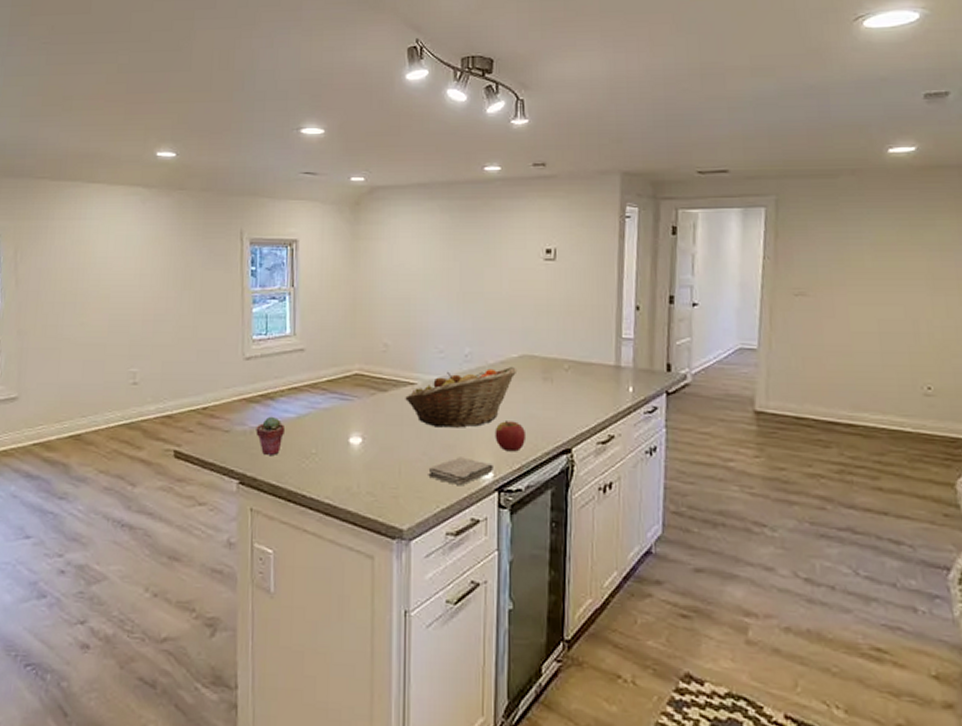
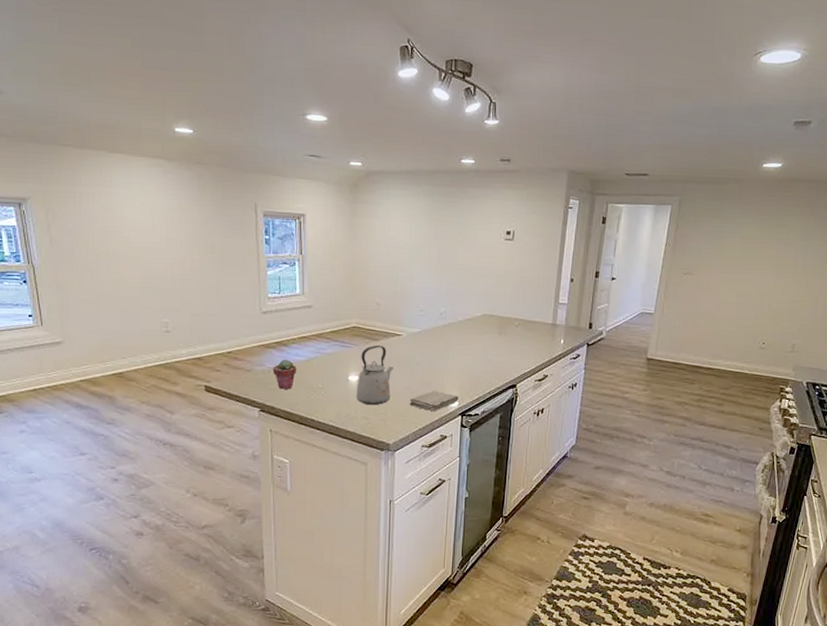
kettle: none [359,396,406,476] -> present [356,344,394,405]
fruit basket: present [405,367,518,428] -> none [393,323,480,369]
apple: present [495,421,527,452] -> none [460,364,484,387]

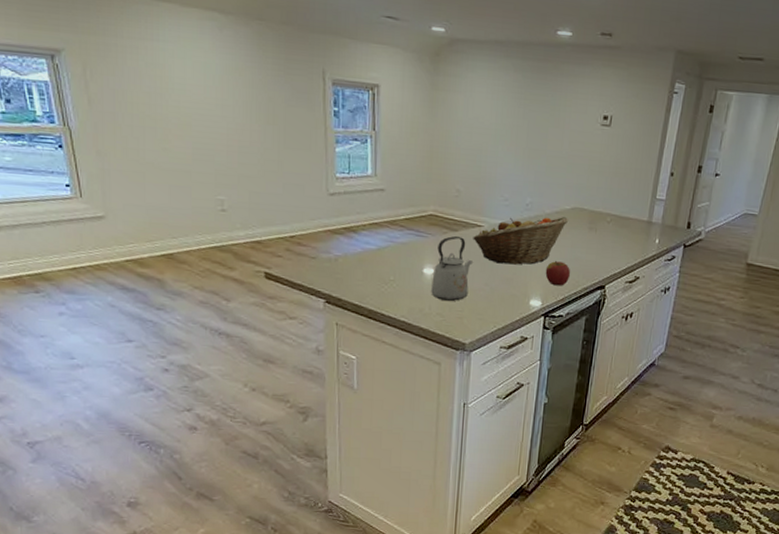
potted succulent: present [273,359,297,389] -> none [340,246,367,280]
fruit basket: none [393,323,480,369] -> present [473,217,569,265]
washcloth: present [409,390,459,411] -> none [488,288,542,310]
apple: none [460,364,484,387] -> present [545,261,571,286]

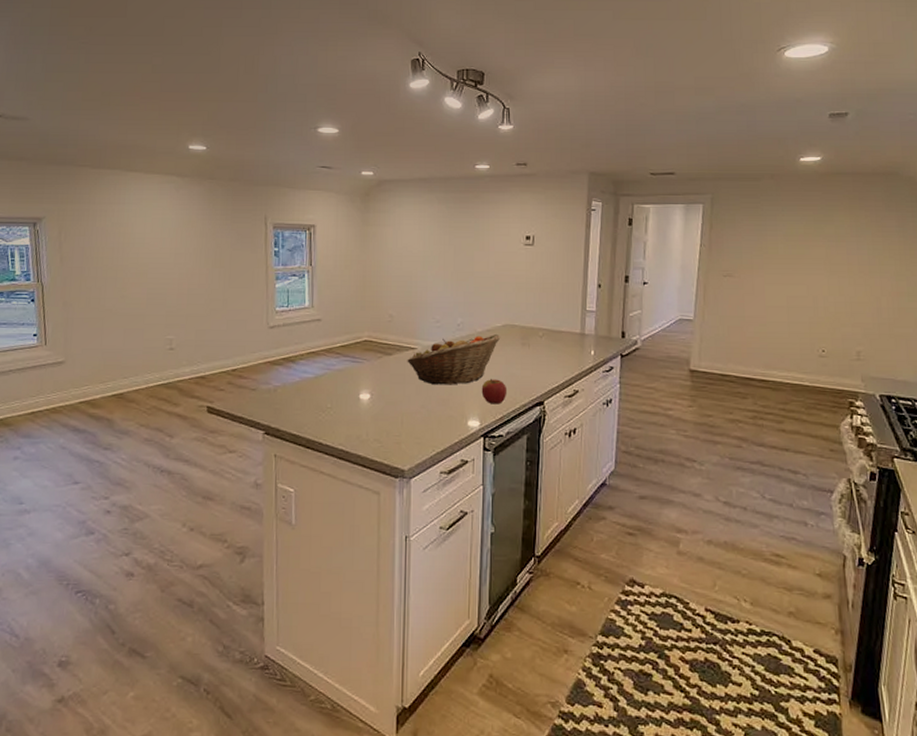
kettle: present [431,235,473,301] -> none [368,359,408,426]

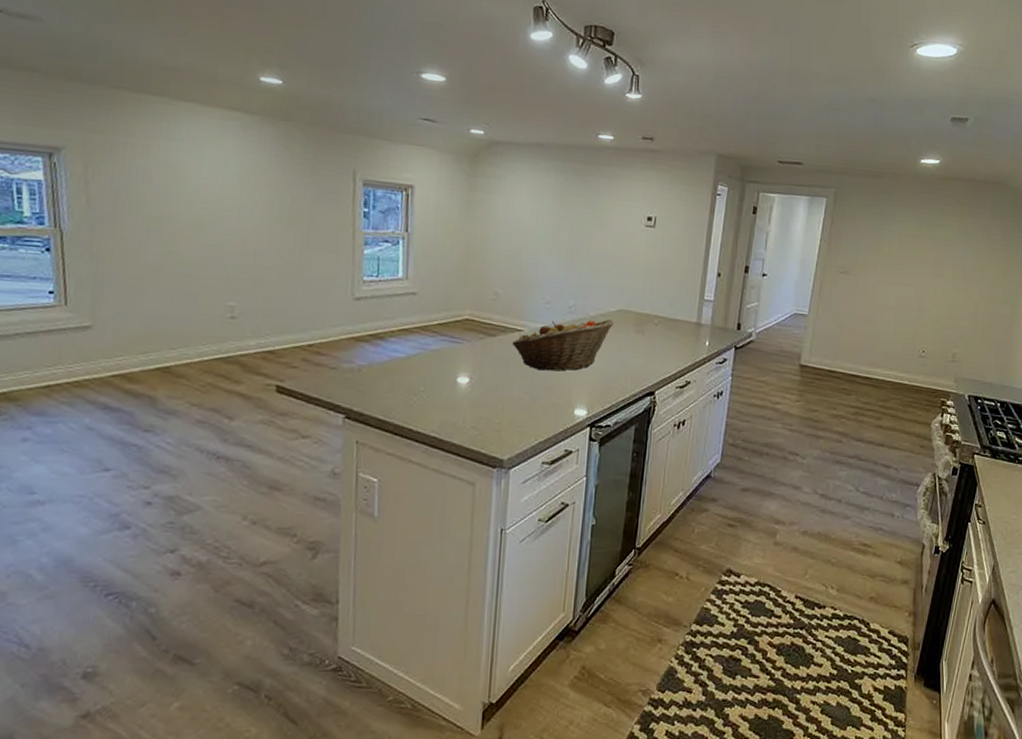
apple: present [481,379,508,405] -> none [590,366,618,393]

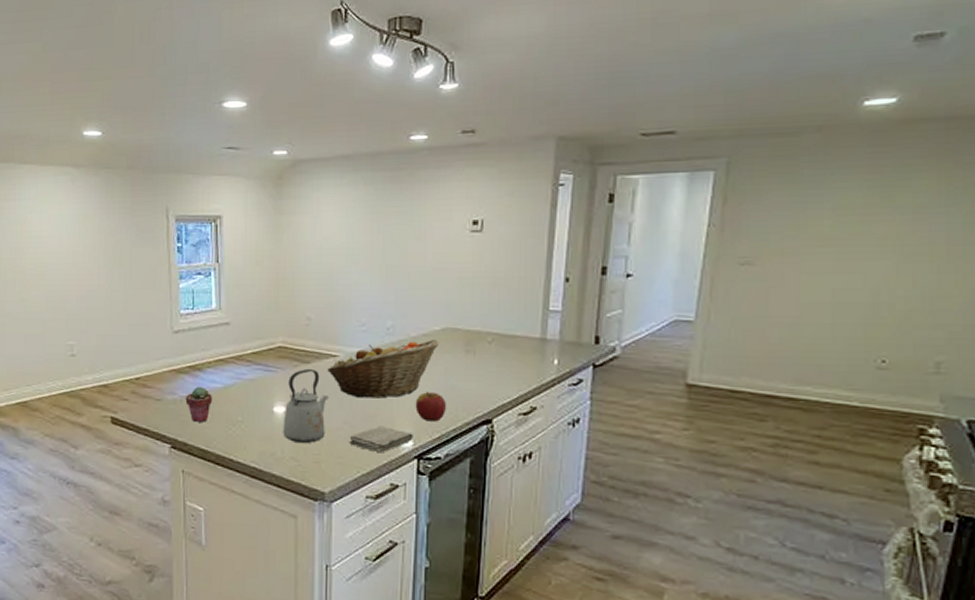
potted succulent: none [364,355,395,392] -> present [185,386,213,422]
kettle: none [465,341,512,413] -> present [283,368,329,443]
washcloth: none [529,397,588,421] -> present [349,426,413,452]
apple: none [590,366,618,393] -> present [415,392,447,422]

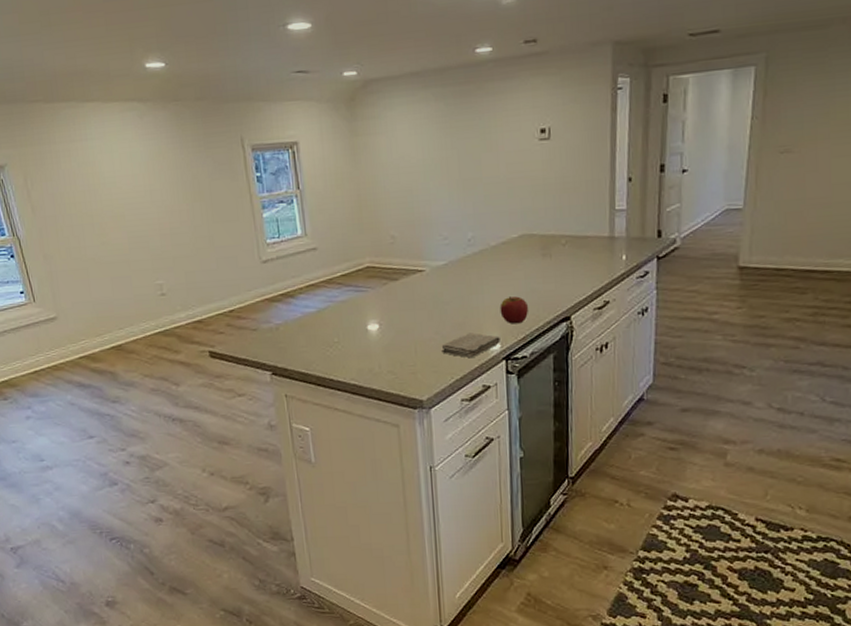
potted succulent: present [185,386,213,422] -> none [280,312,308,347]
kettle: present [283,368,329,443] -> none [378,285,419,357]
fruit basket: present [327,340,440,399] -> none [415,247,518,309]

